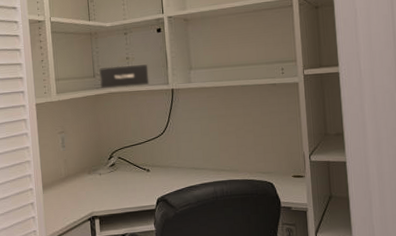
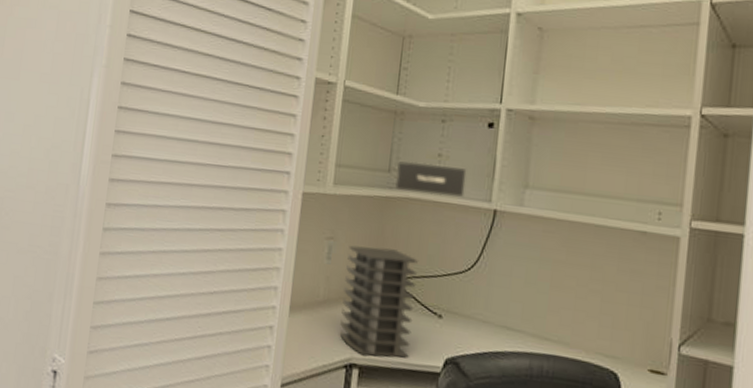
file organizer: none [76,131,132,209] -> present [340,245,419,358]

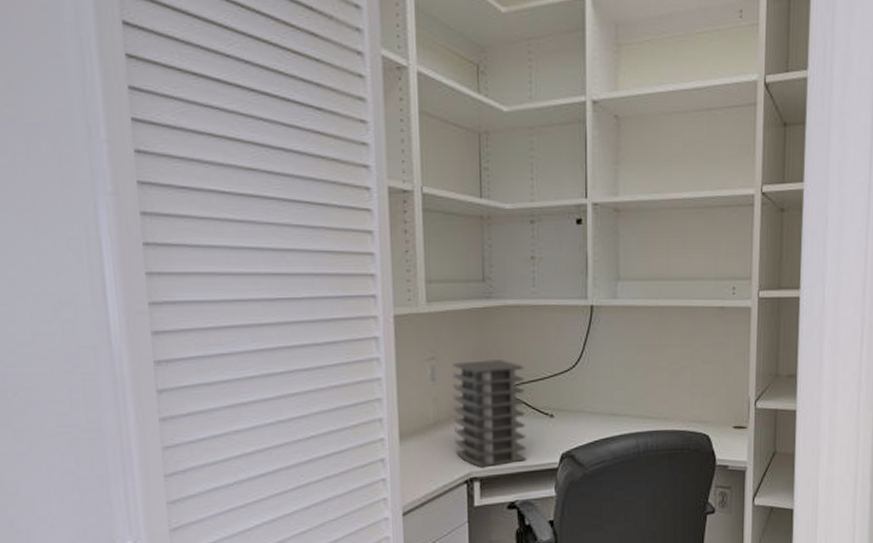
box: present [394,161,467,197] -> none [490,267,561,299]

